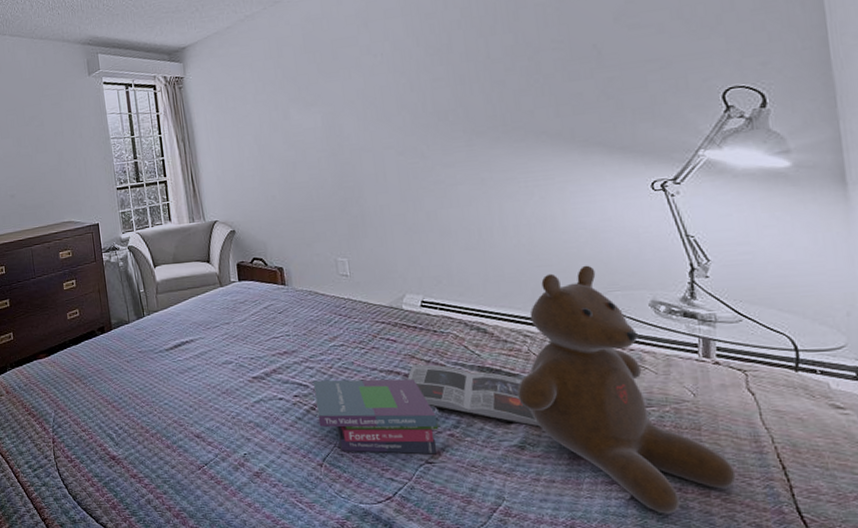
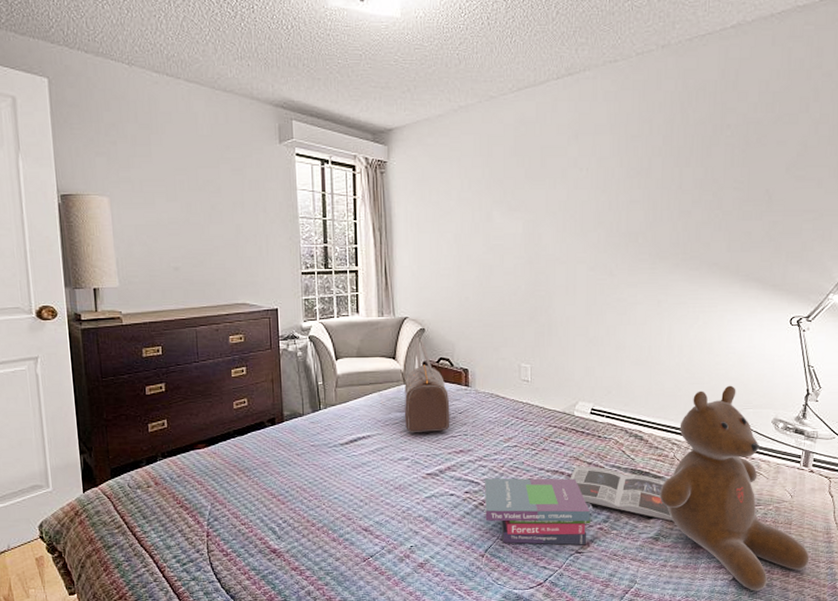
handbag: none [221,239,271,335] -> present [404,337,450,432]

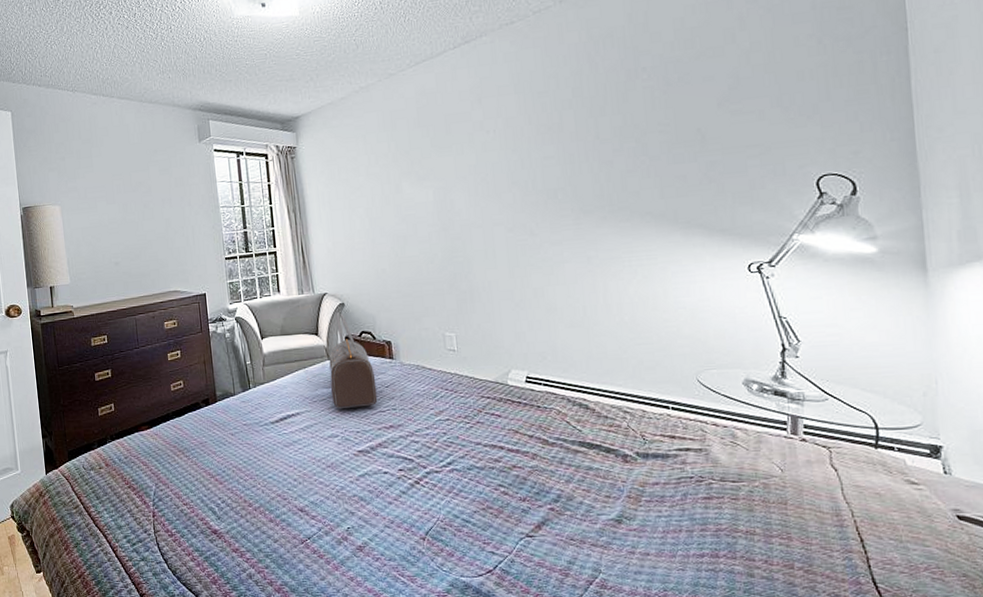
books: present [485,478,591,545] -> none [418,453,540,528]
magazine: present [570,466,674,522] -> none [510,439,637,501]
stuffed bear: present [659,385,810,591] -> none [615,344,818,585]

